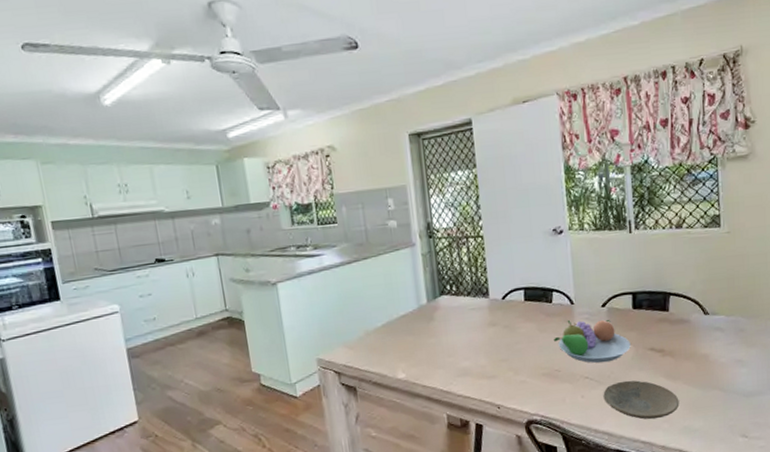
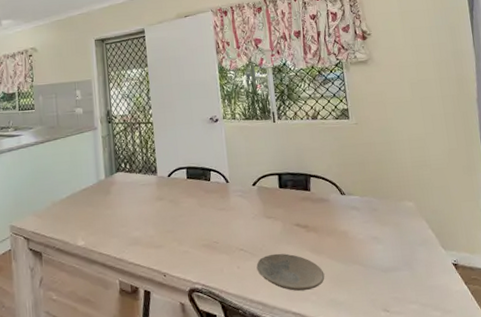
fruit bowl: present [554,319,631,363] -> none [212,197,279,237]

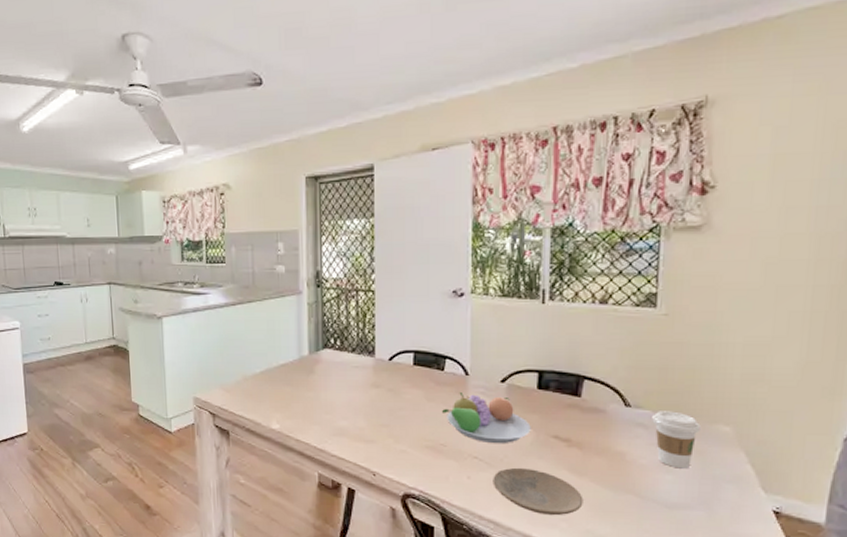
fruit bowl: none [212,197,279,237] -> present [442,393,531,444]
coffee cup: none [360,195,394,239] -> present [652,411,701,469]

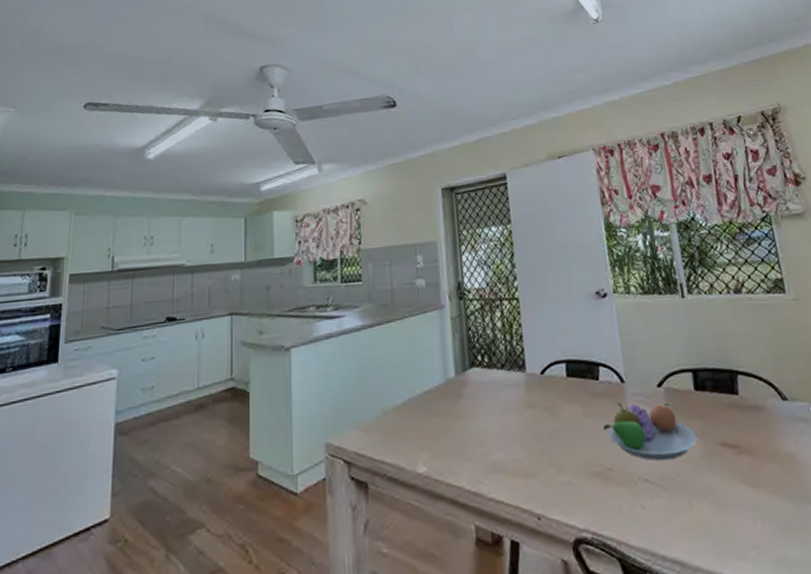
plate: present [493,467,583,516] -> none [668,486,768,545]

